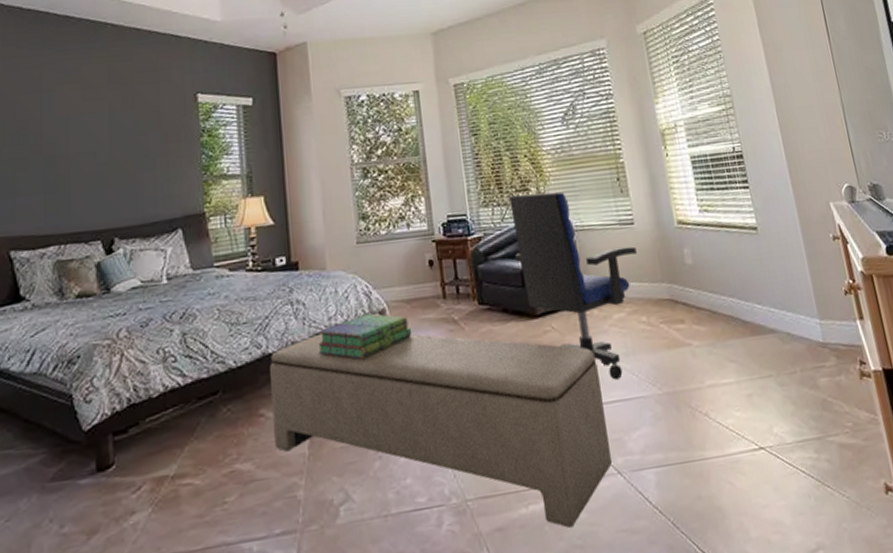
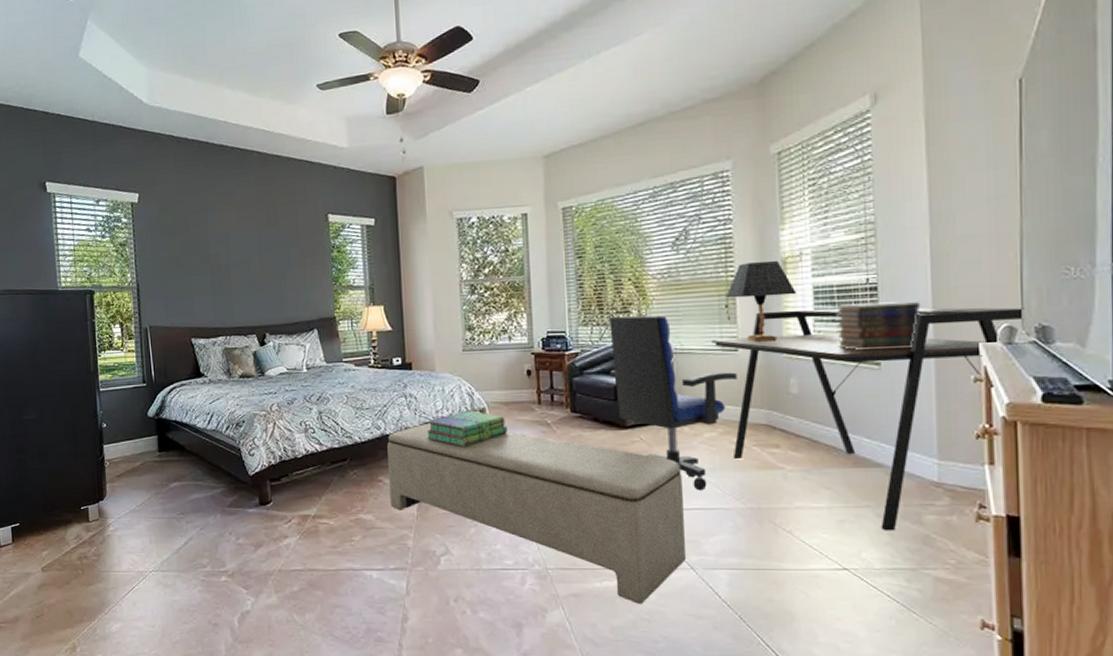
desk: none [608,169,858,401] -> present [710,307,1025,531]
table lamp: none [616,132,678,214] -> present [726,260,797,342]
book stack: none [711,167,781,217] -> present [834,301,921,351]

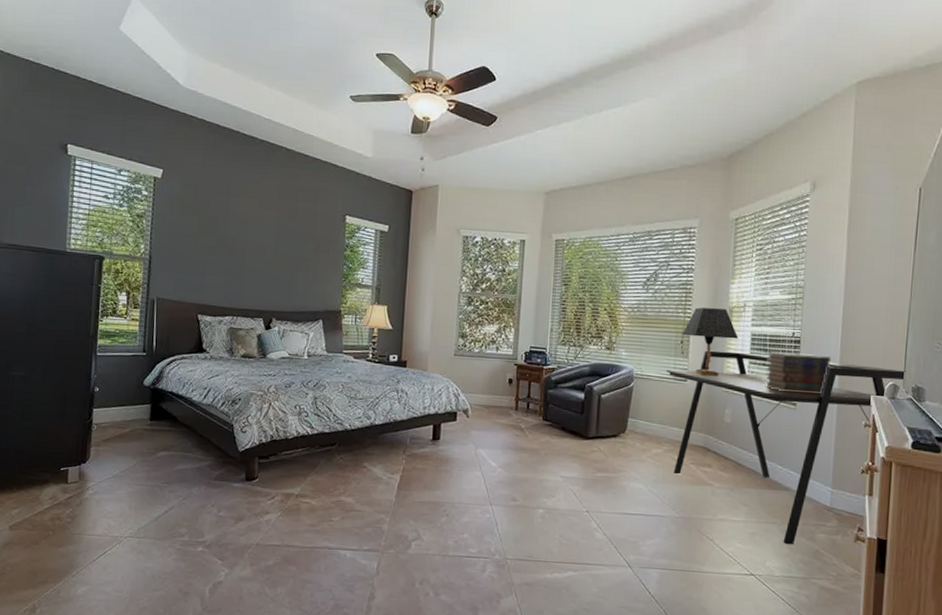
bench: present [387,423,686,604] -> none [371,417,630,595]
stack of books: present [427,411,508,446] -> none [413,410,487,442]
office chair: present [609,315,737,491] -> none [580,339,684,499]

